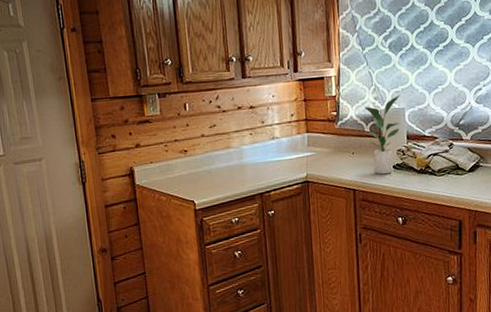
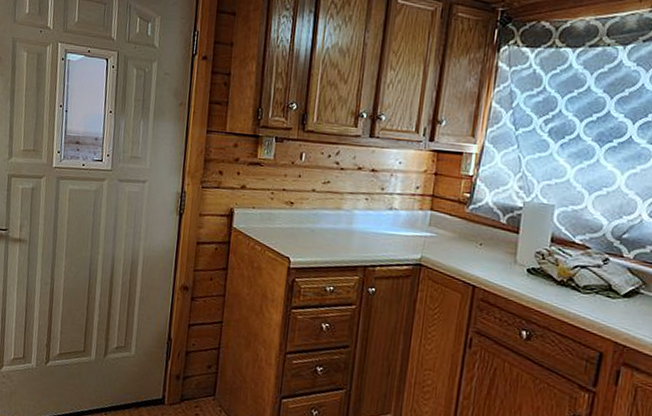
potted plant: present [363,95,401,175] -> none [498,189,553,278]

